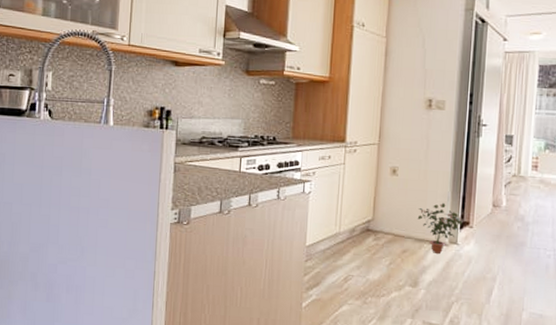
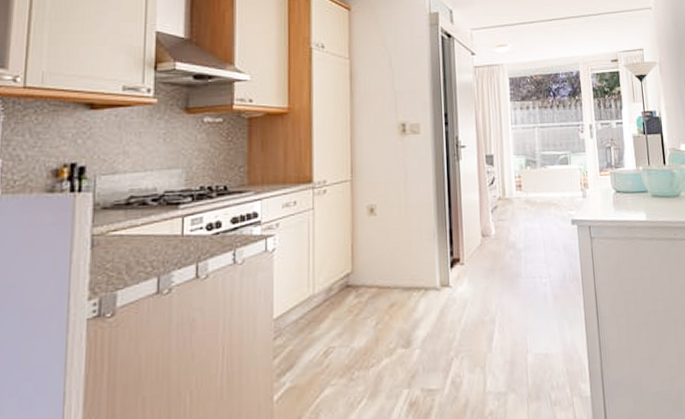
potted plant: present [417,202,463,254] -> none [402,239,453,302]

